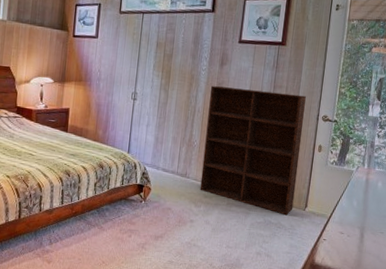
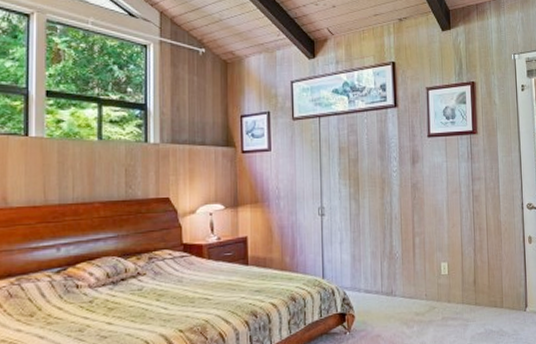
shelving unit: present [200,86,306,215] -> none [406,185,513,320]

